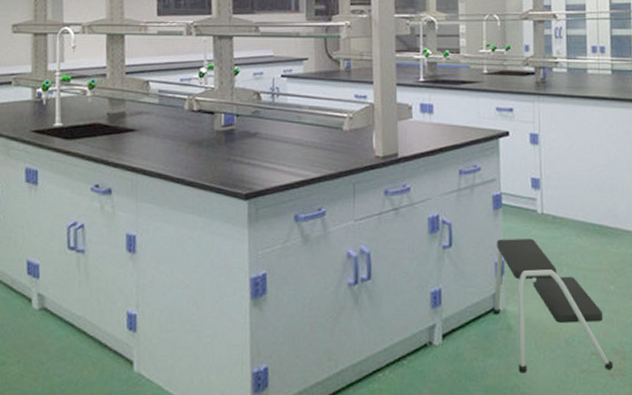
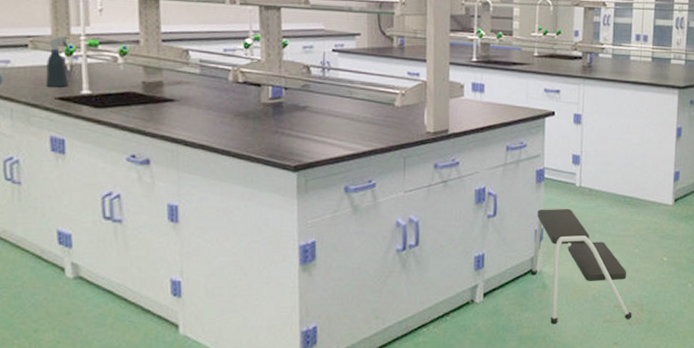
spray bottle: none [24,72,47,121] -> present [46,36,70,87]

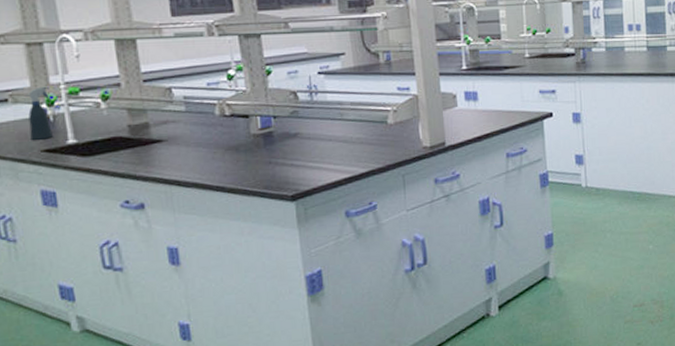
step stool: present [530,208,632,324] -> none [544,210,653,331]

